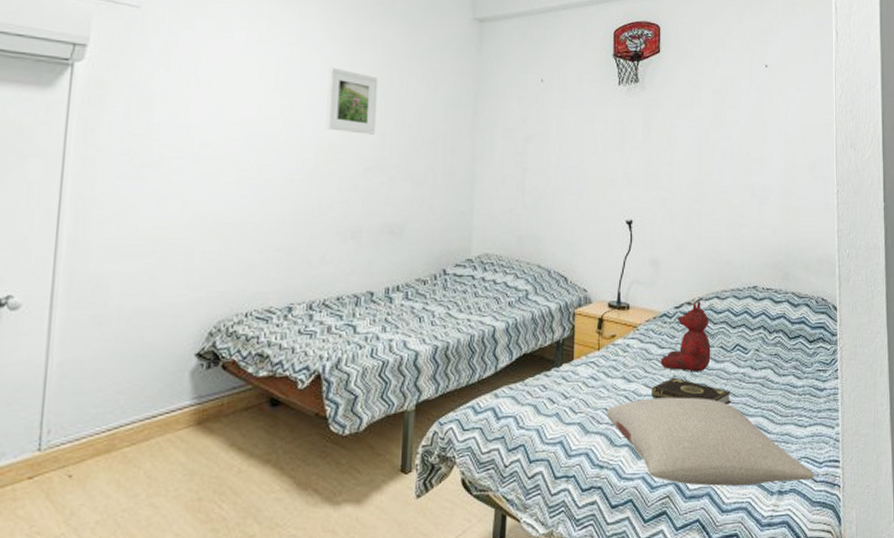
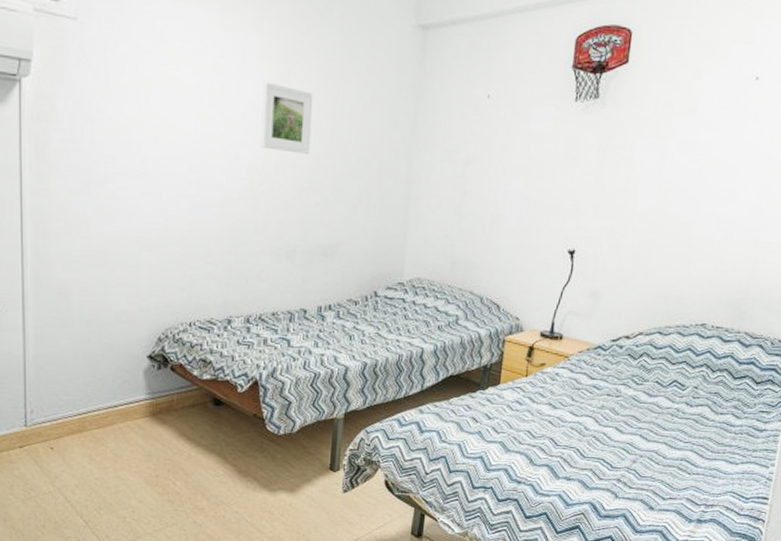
pillow: present [606,397,814,486] -> none [528,425,739,513]
book: present [652,377,731,404] -> none [576,407,661,436]
teddy bear: present [660,301,711,372] -> none [589,335,647,405]

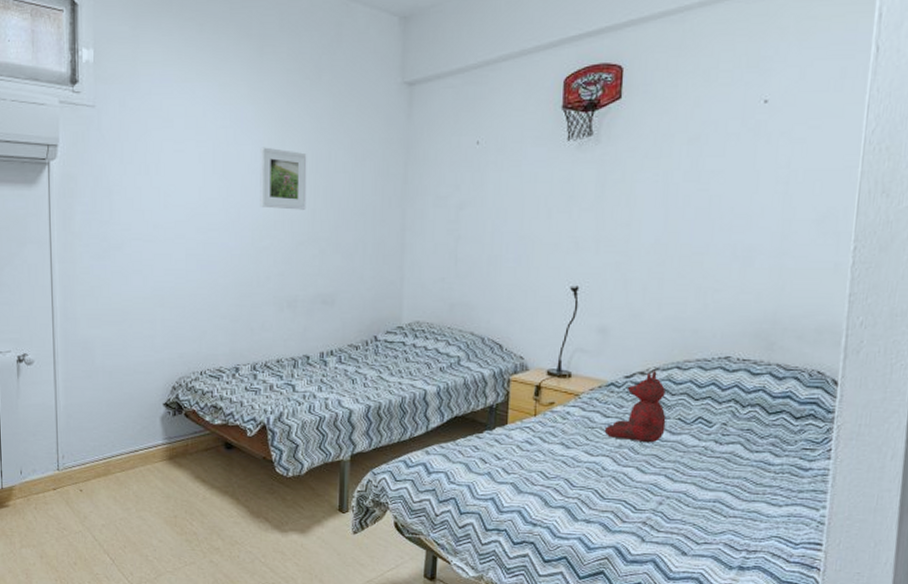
teddy bear: none [589,335,647,405] -> present [604,371,666,443]

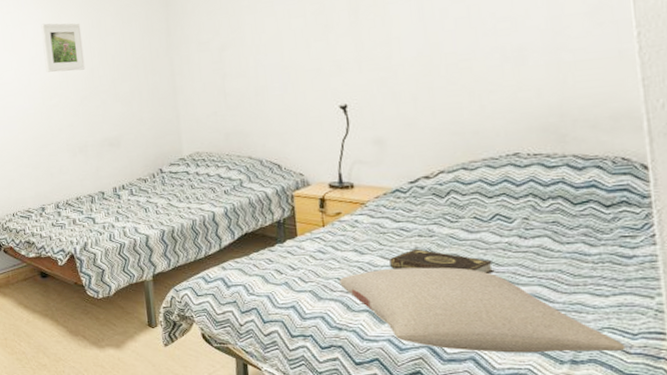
pillow: none [541,465,787,560] -> present [339,267,626,353]
book: none [593,446,687,477] -> present [389,248,493,273]
teddy bear: present [604,371,666,443] -> none [396,174,462,243]

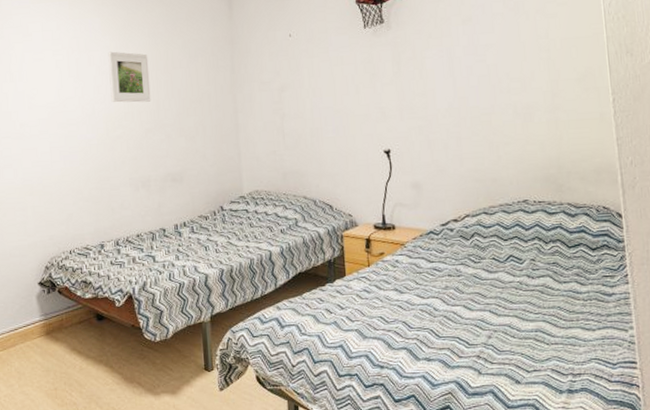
pillow: present [339,267,626,353] -> none [382,305,608,385]
book: present [389,248,493,273] -> none [424,287,508,311]

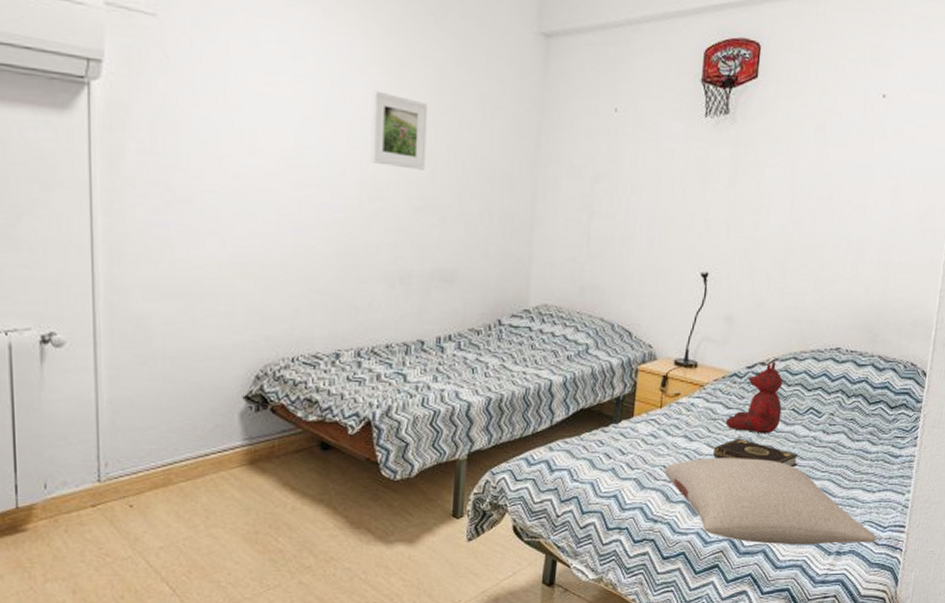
pillow: none [382,305,608,385] -> present [664,457,877,545]
book: none [424,287,508,311] -> present [713,438,798,467]
teddy bear: none [430,217,483,283] -> present [725,361,783,434]

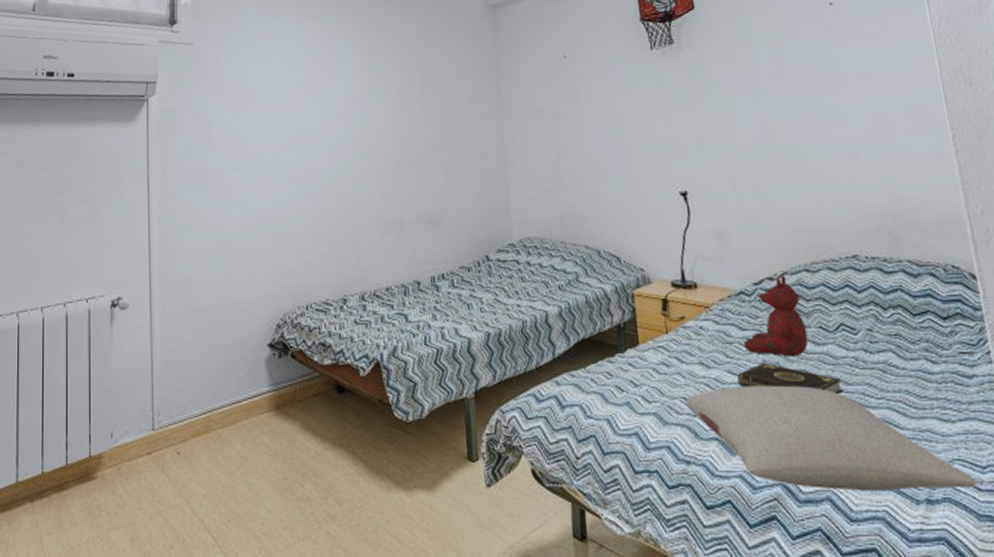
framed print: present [370,90,428,170] -> none [355,72,404,131]

